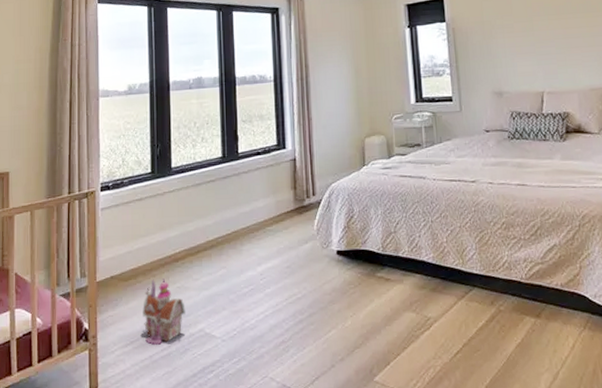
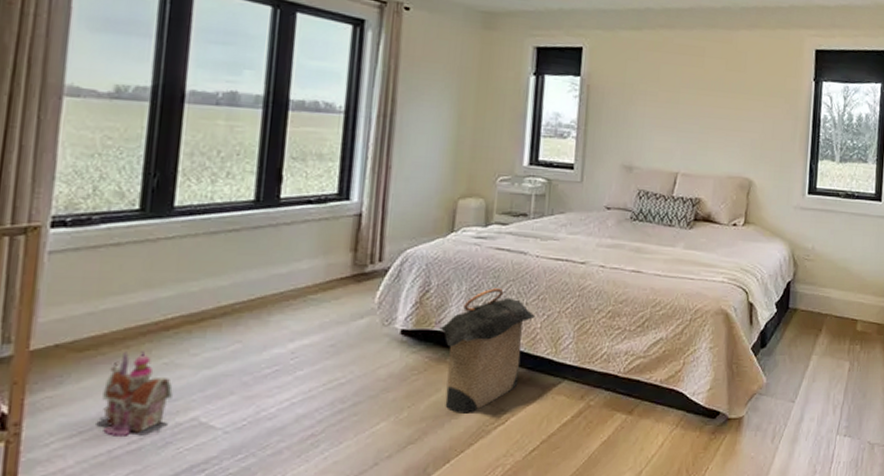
laundry hamper: none [365,210,440,321] -> present [439,288,535,414]

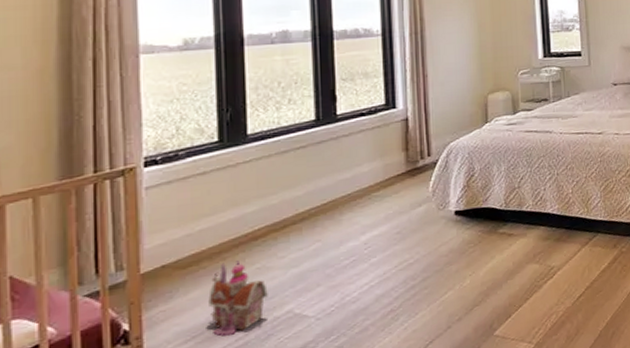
laundry hamper: present [439,288,535,414] -> none [487,164,566,275]

